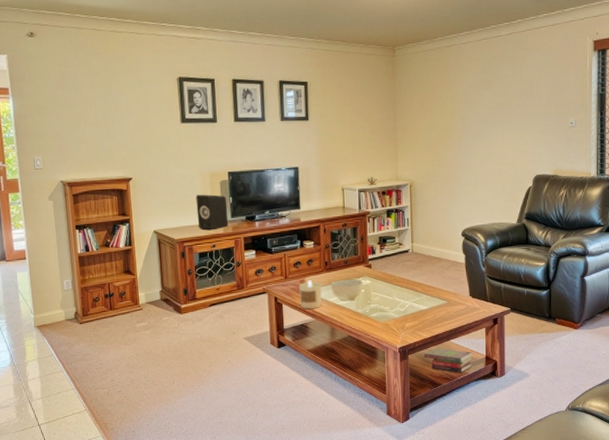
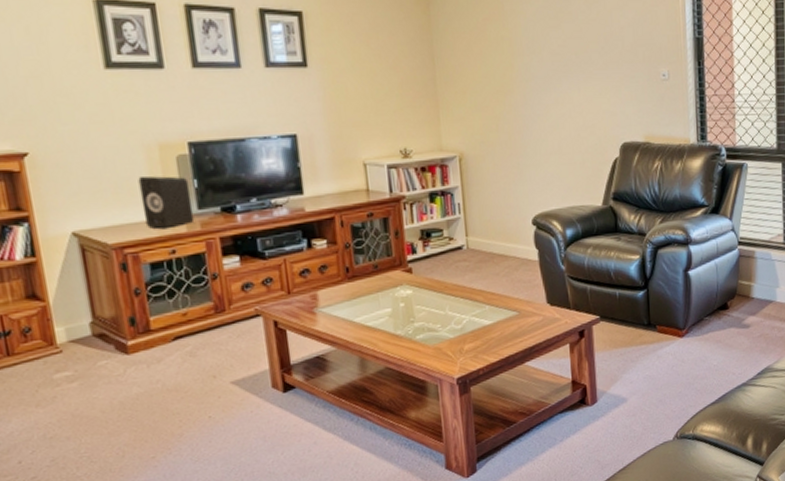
candle: present [298,280,322,310] -> none [308,294,345,336]
bowl: present [330,279,363,301] -> none [355,289,402,321]
books: present [424,348,472,373] -> none [491,374,555,405]

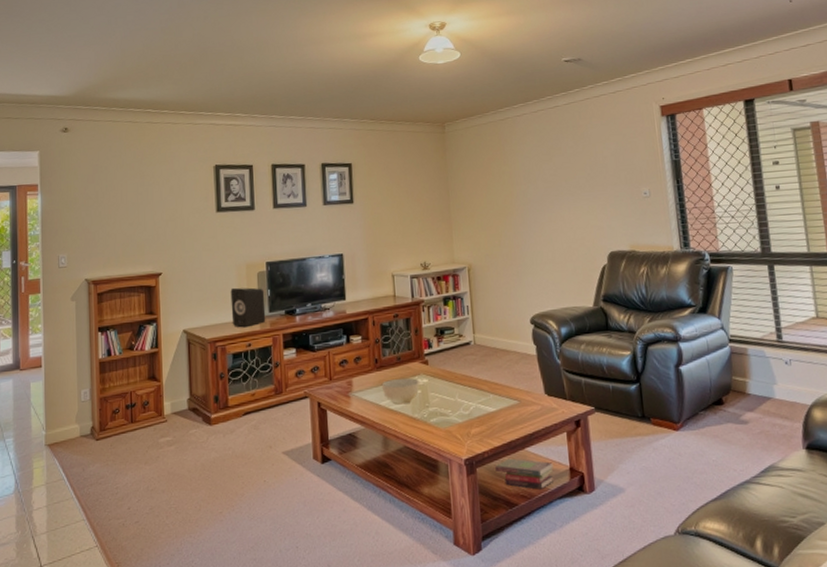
bowl: none [355,289,402,321] -> present [381,378,419,405]
books: none [491,374,555,405] -> present [495,458,553,490]

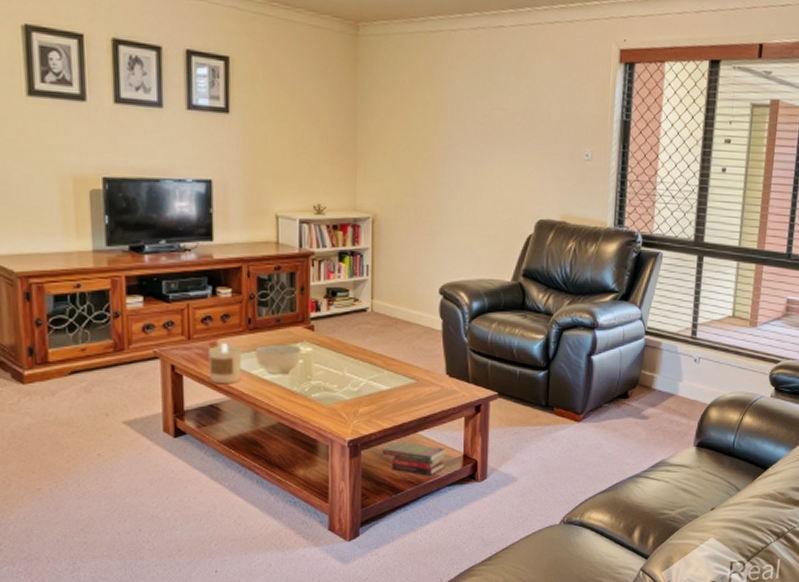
speaker: present [230,287,266,328] -> none [50,208,102,263]
candle: none [345,381,373,416] -> present [207,343,242,384]

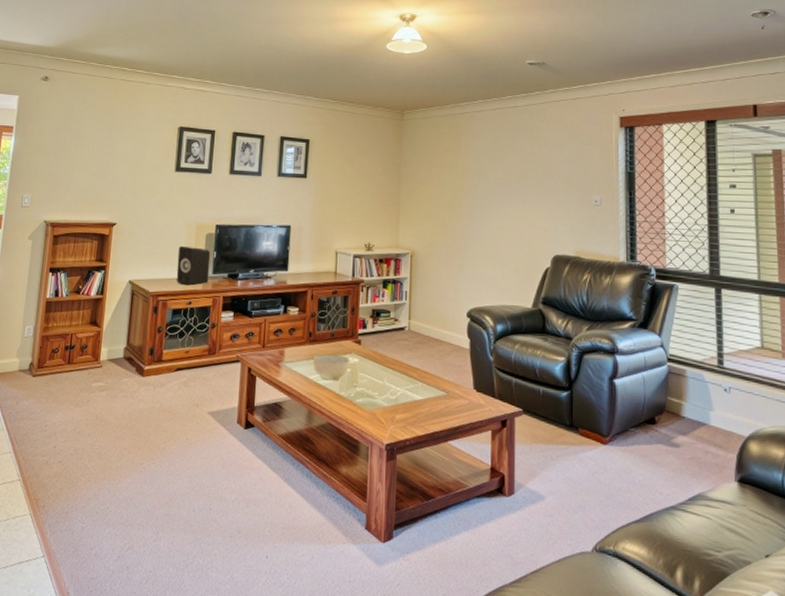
speaker: none [50,208,102,263] -> present [176,247,211,286]
candle: present [207,343,242,384] -> none [275,352,302,387]
books: present [382,442,446,476] -> none [416,449,474,485]

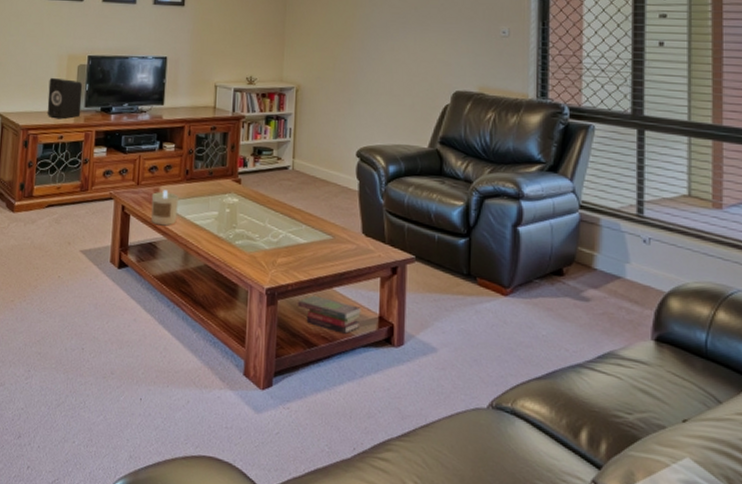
candle: none [275,352,302,387] -> present [150,190,178,226]
bowl: present [312,354,350,381] -> none [189,193,229,221]
books: none [416,449,474,485] -> present [298,295,361,334]

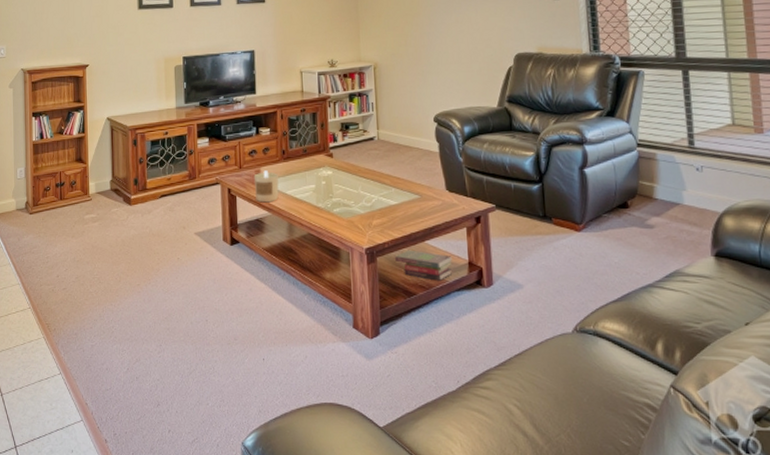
speaker: present [47,78,83,119] -> none [150,80,182,117]

